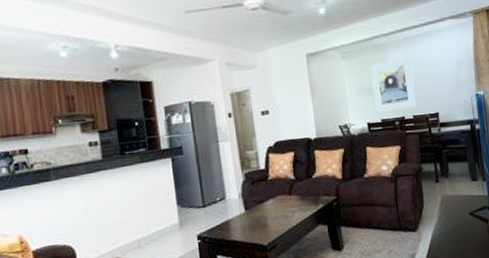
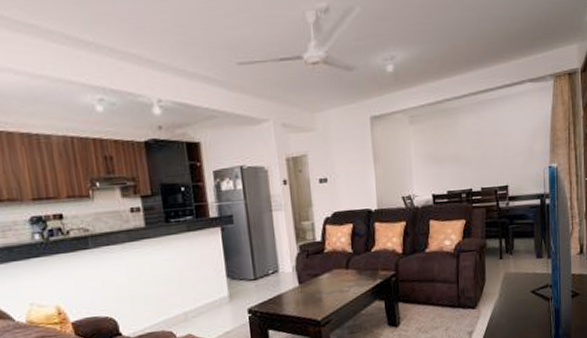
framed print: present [371,58,416,112] -> none [440,124,485,183]

